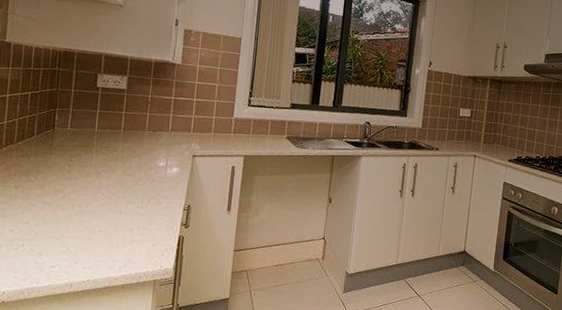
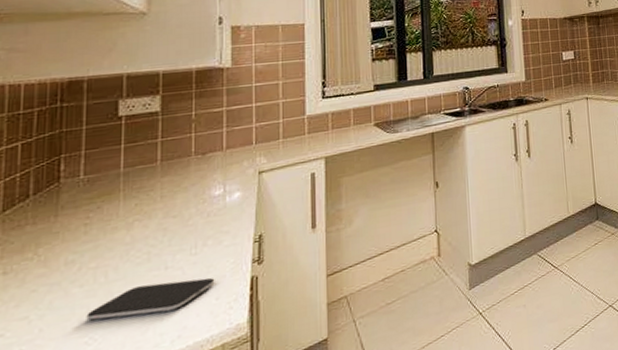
smartphone: none [65,221,153,245] -> present [86,278,215,321]

